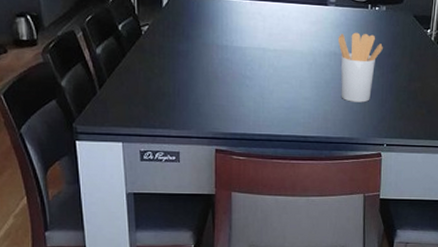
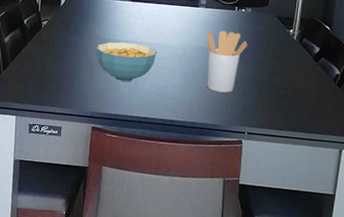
cereal bowl: none [212,49,284,95] -> present [96,42,158,81]

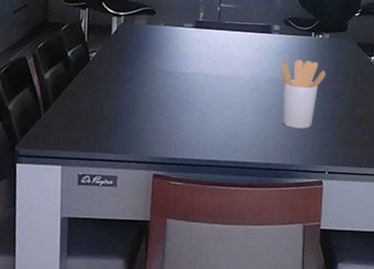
cereal bowl: present [96,42,158,81] -> none [155,75,226,120]

